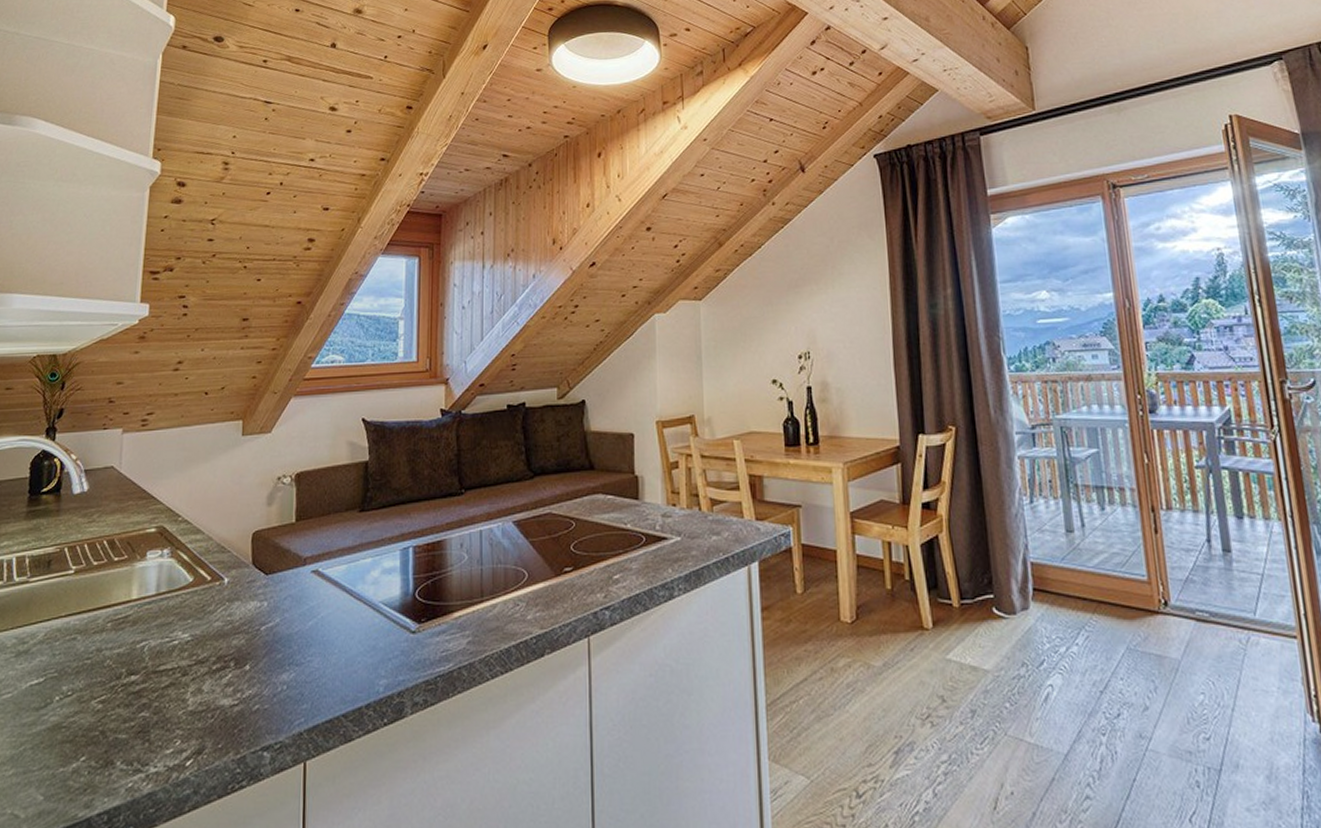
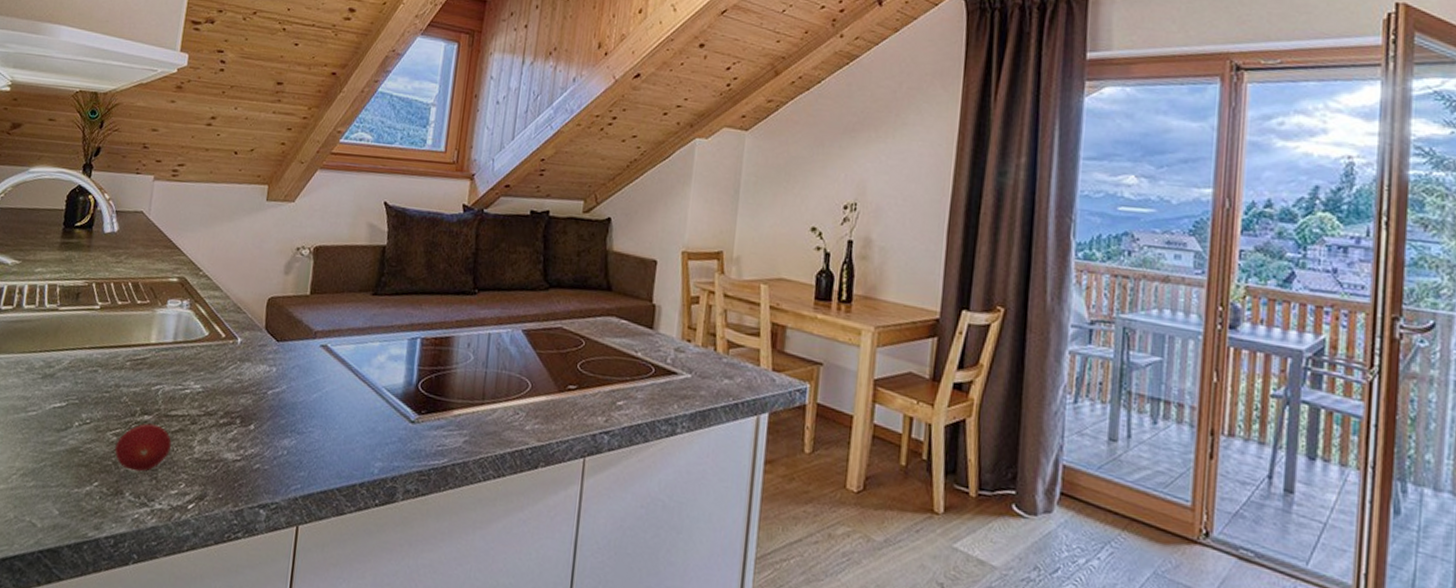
fruit: none [101,683,162,737] -> present [114,423,172,472]

